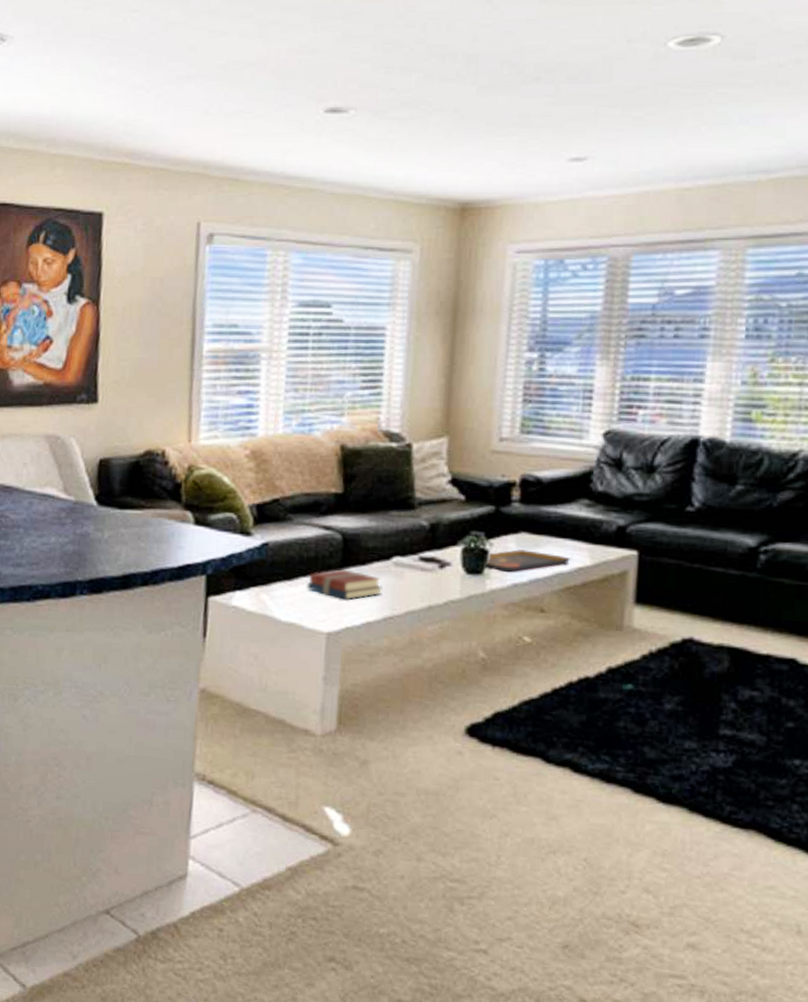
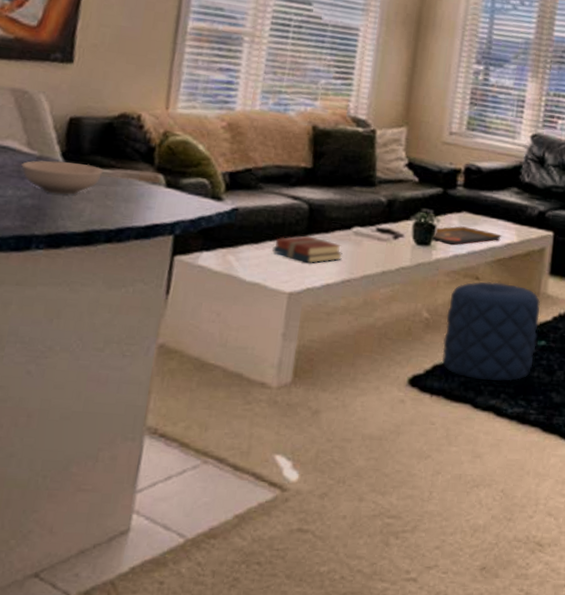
bowl: none [61,504,135,539] -> present [21,160,104,195]
pouf: none [503,614,625,733] -> present [441,281,541,382]

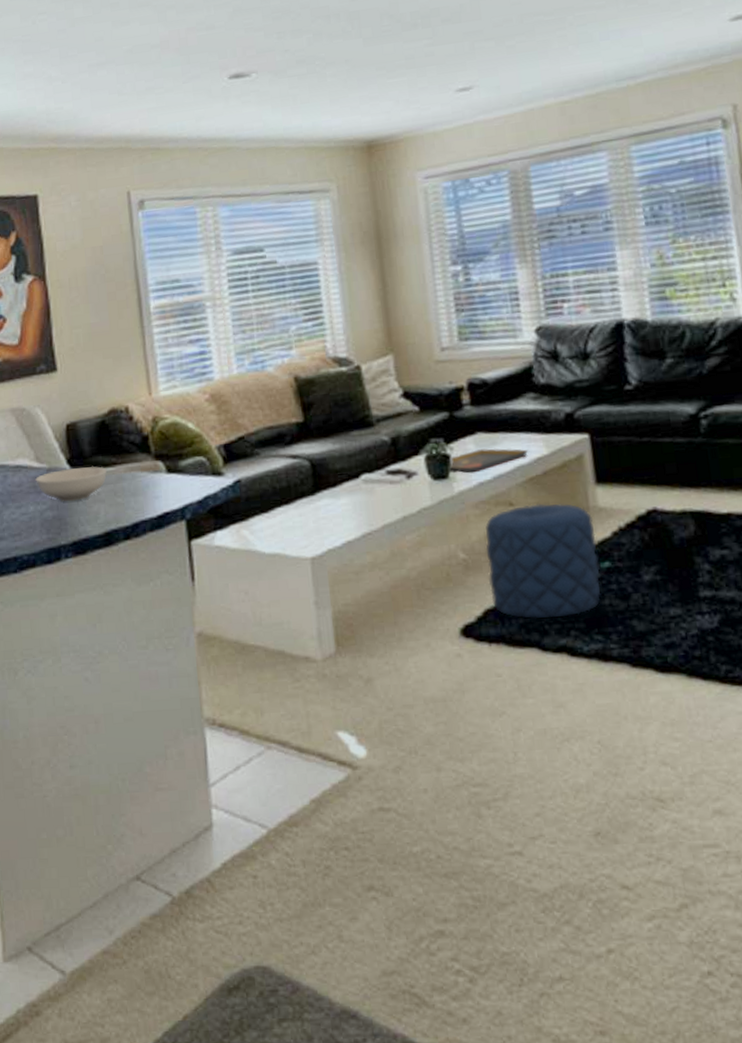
books: present [272,235,342,263] -> none [284,494,357,523]

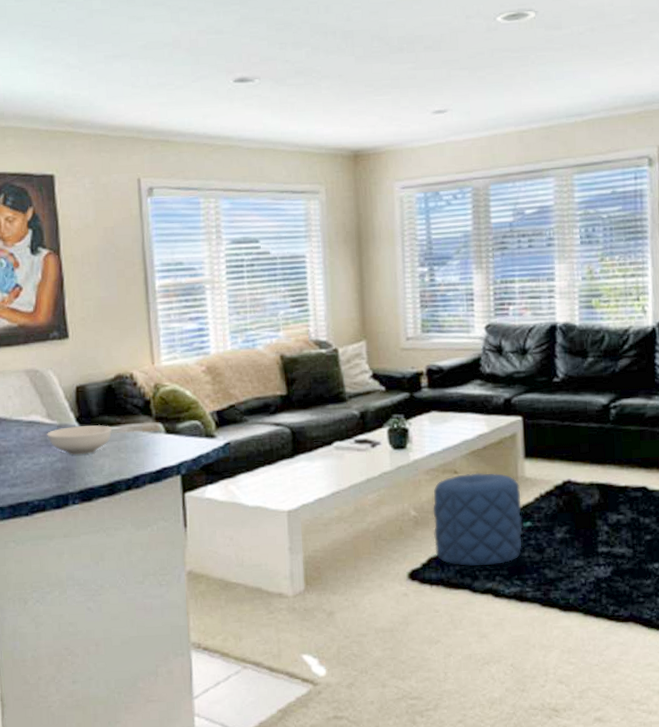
decorative tray: present [448,448,529,473] -> none [406,425,473,445]

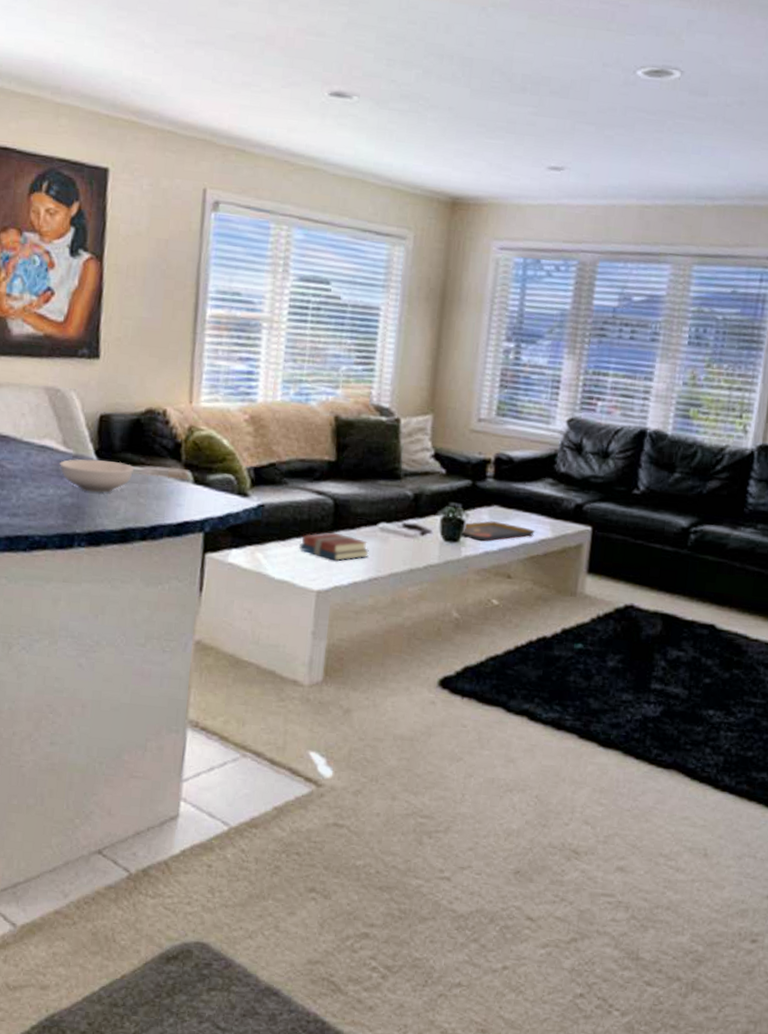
books: none [266,457,328,482] -> present [299,532,369,561]
decorative tray: none [406,425,473,445] -> present [460,520,536,542]
pouf: present [433,472,523,566] -> none [472,580,577,686]

